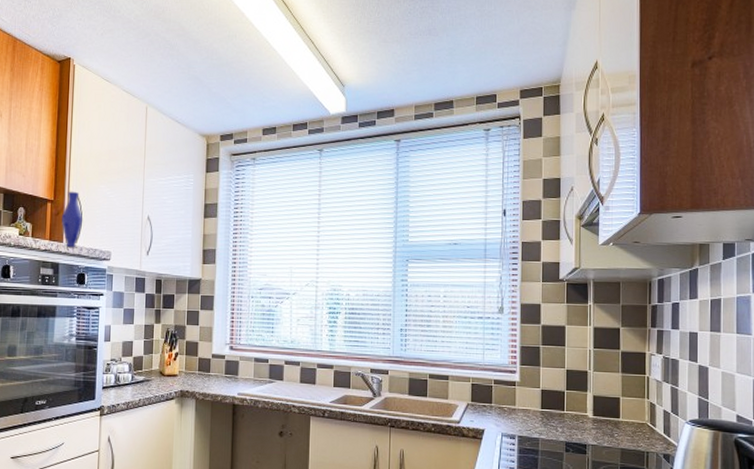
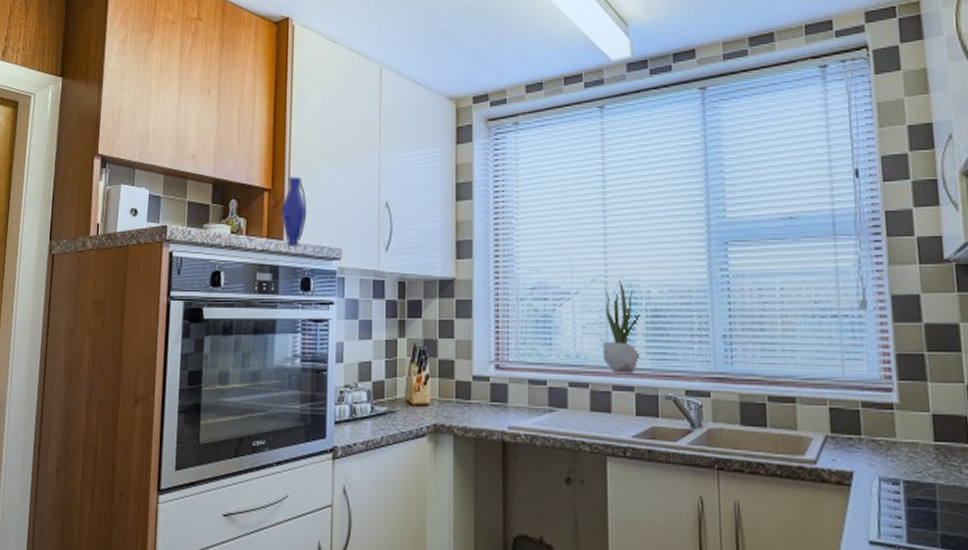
potted plant: none [311,285,341,355] -> present [603,280,641,373]

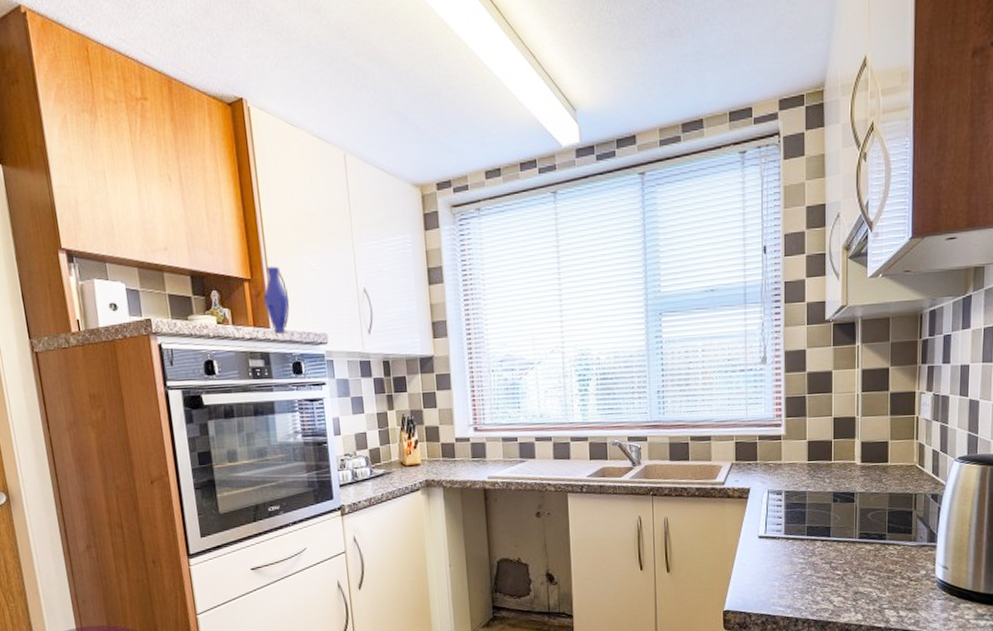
potted plant: present [603,280,641,373] -> none [562,350,593,427]

